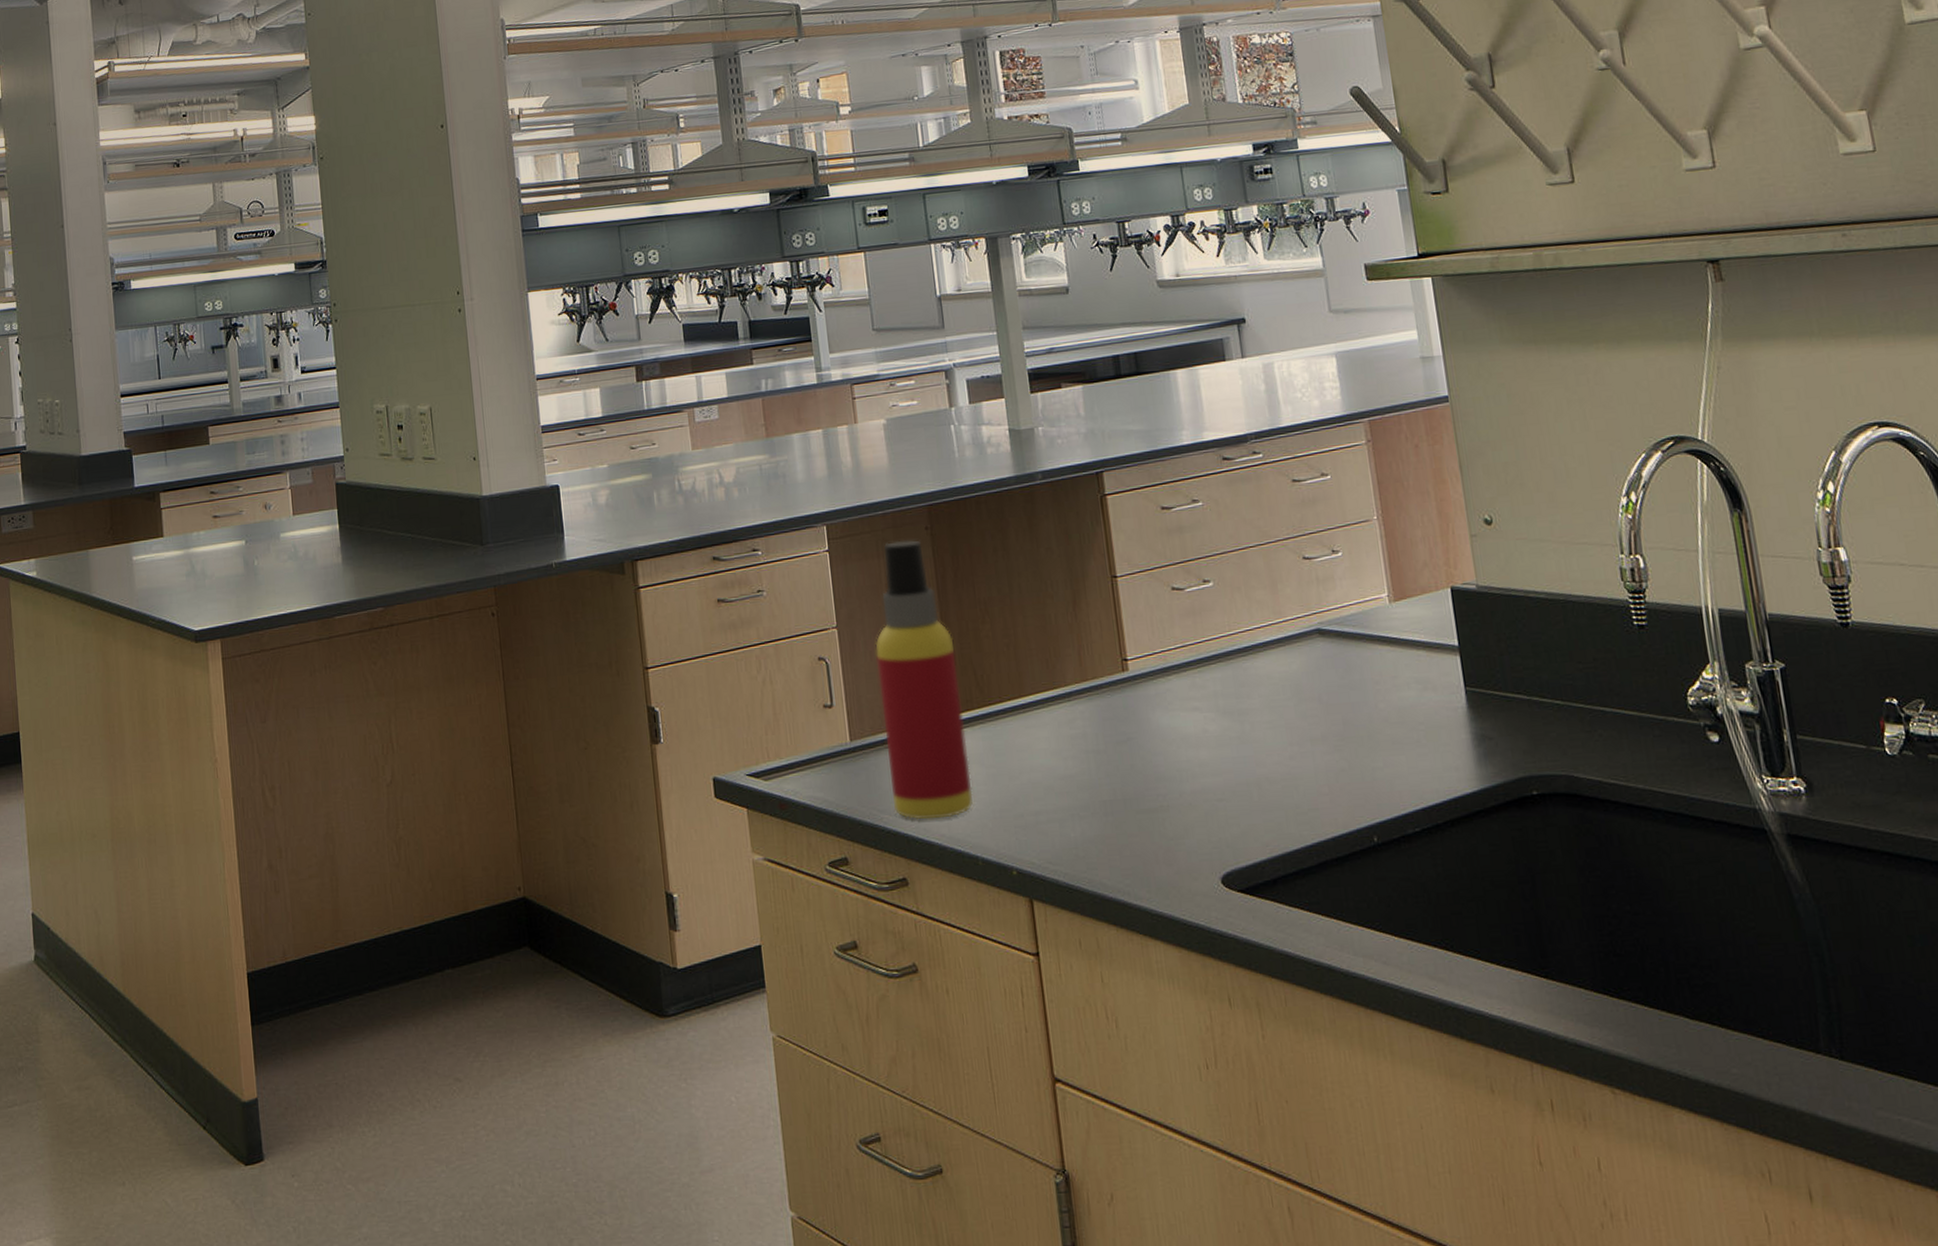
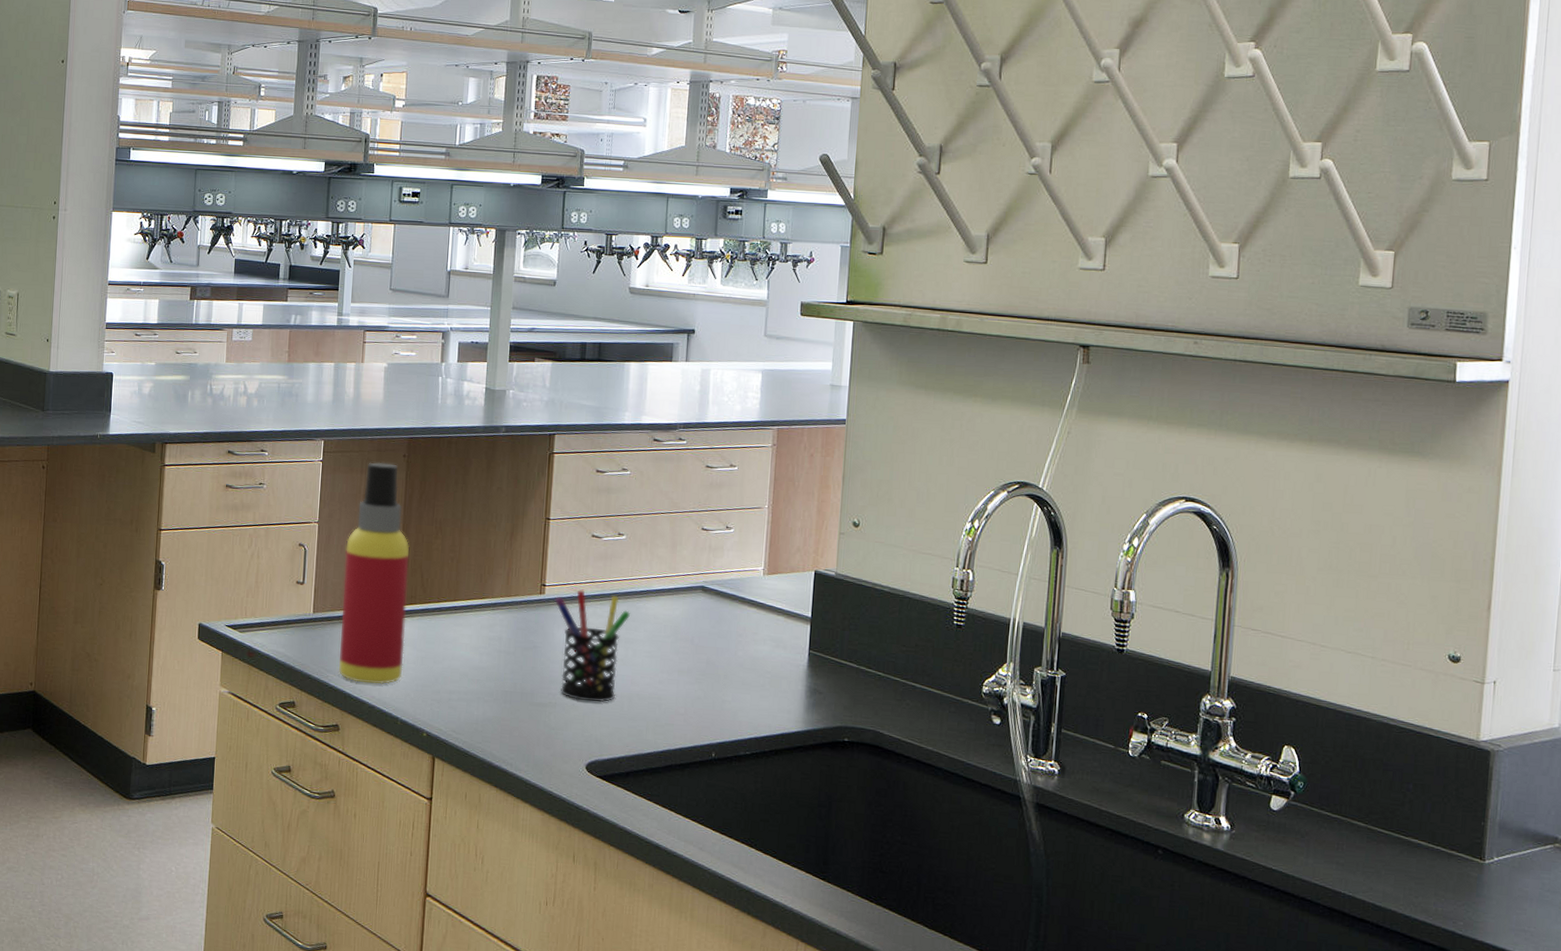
pen holder: none [1141,657,1240,798] -> present [554,589,630,702]

